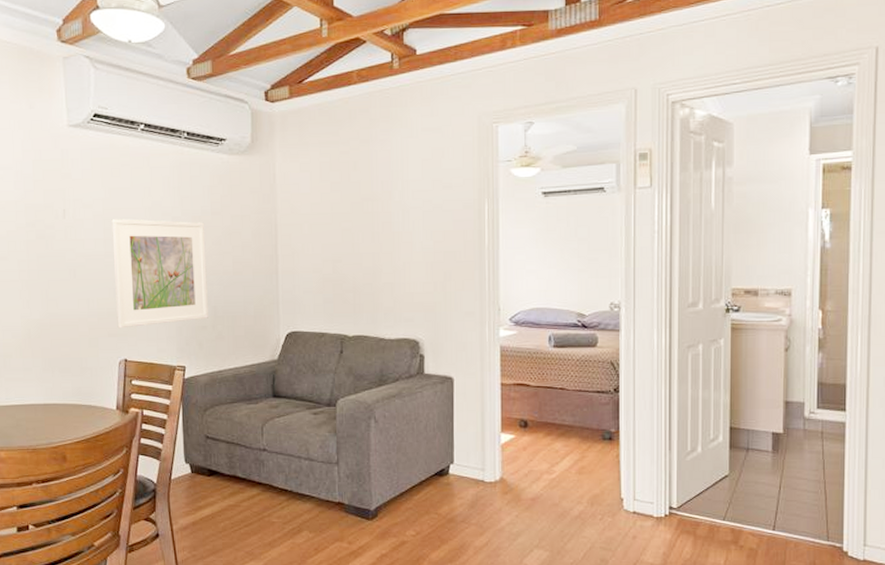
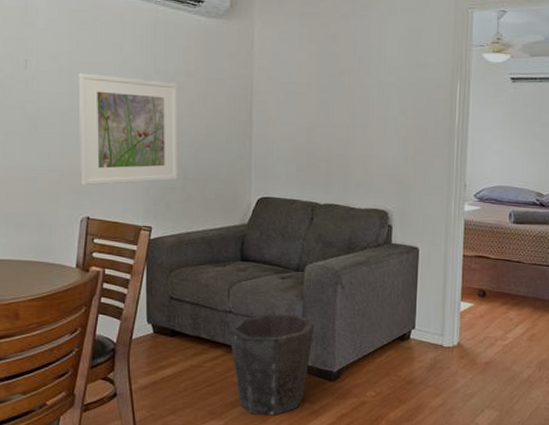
waste bin: none [263,450,350,556] -> present [228,313,315,416]

